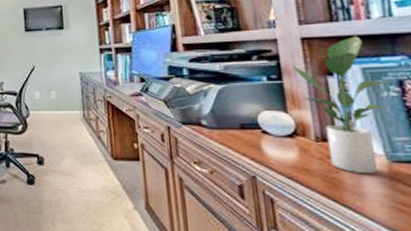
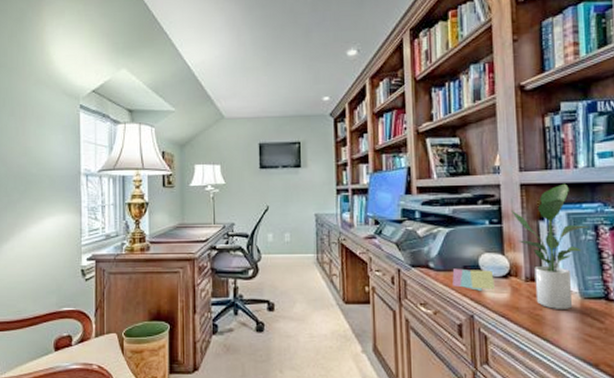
sticky notes: none [228,126,279,150] -> present [452,268,494,291]

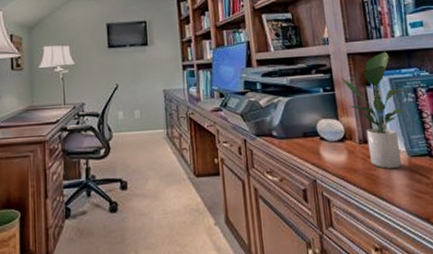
sticky notes: present [452,268,494,291] -> none [294,135,333,156]

